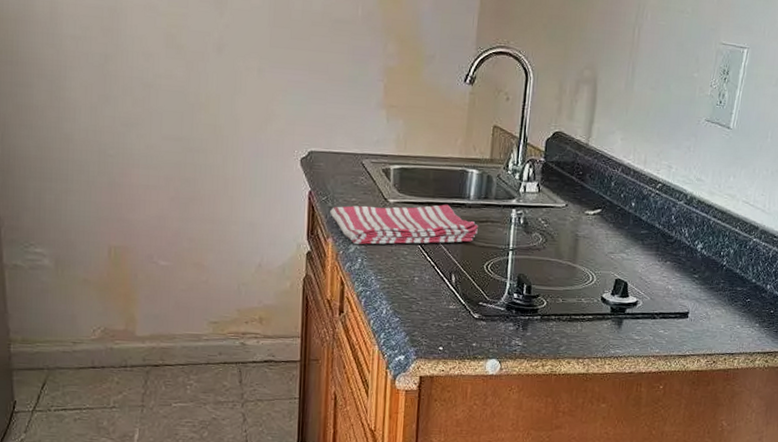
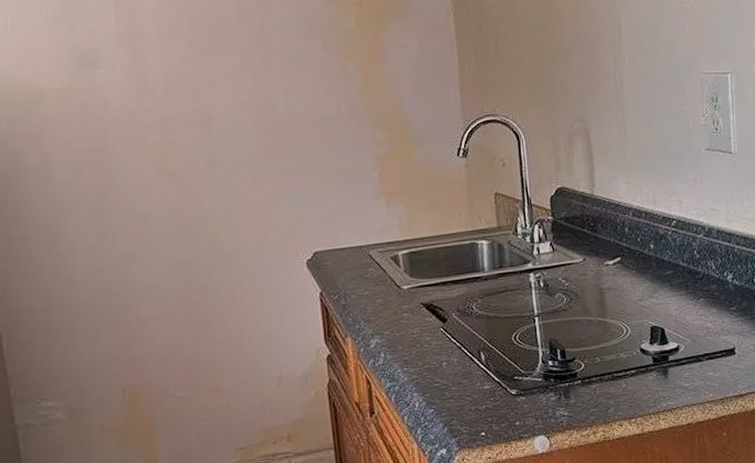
dish towel: present [330,204,479,245] -> none [344,280,499,339]

